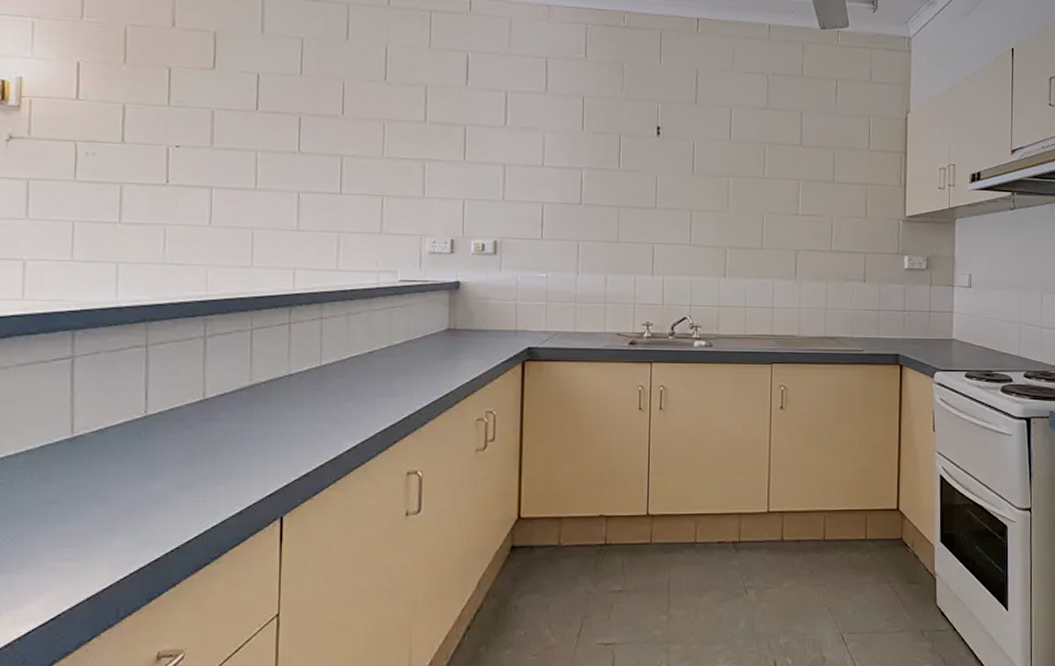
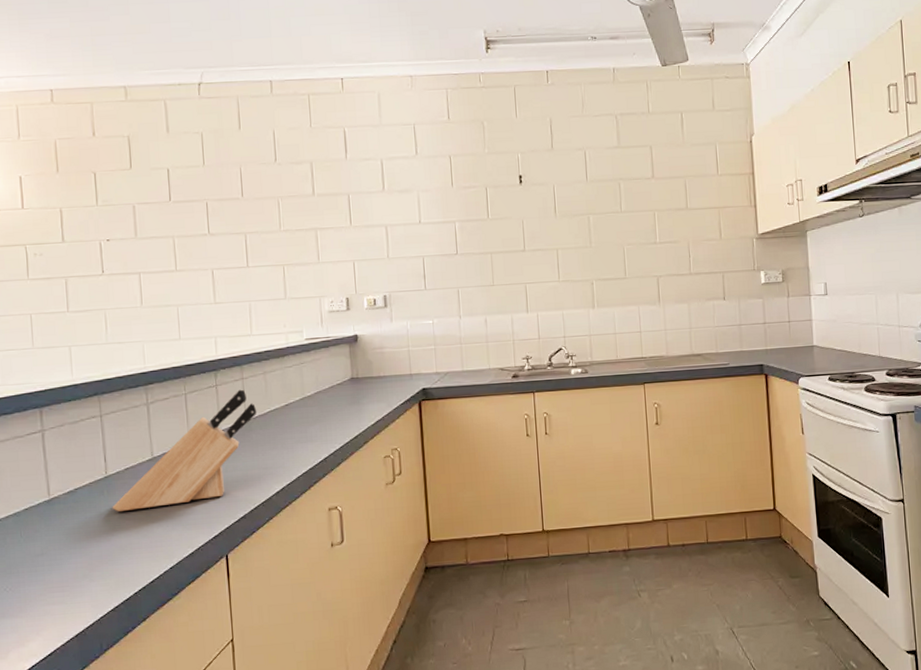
knife block: none [148,330,335,458] -> present [112,389,257,512]

